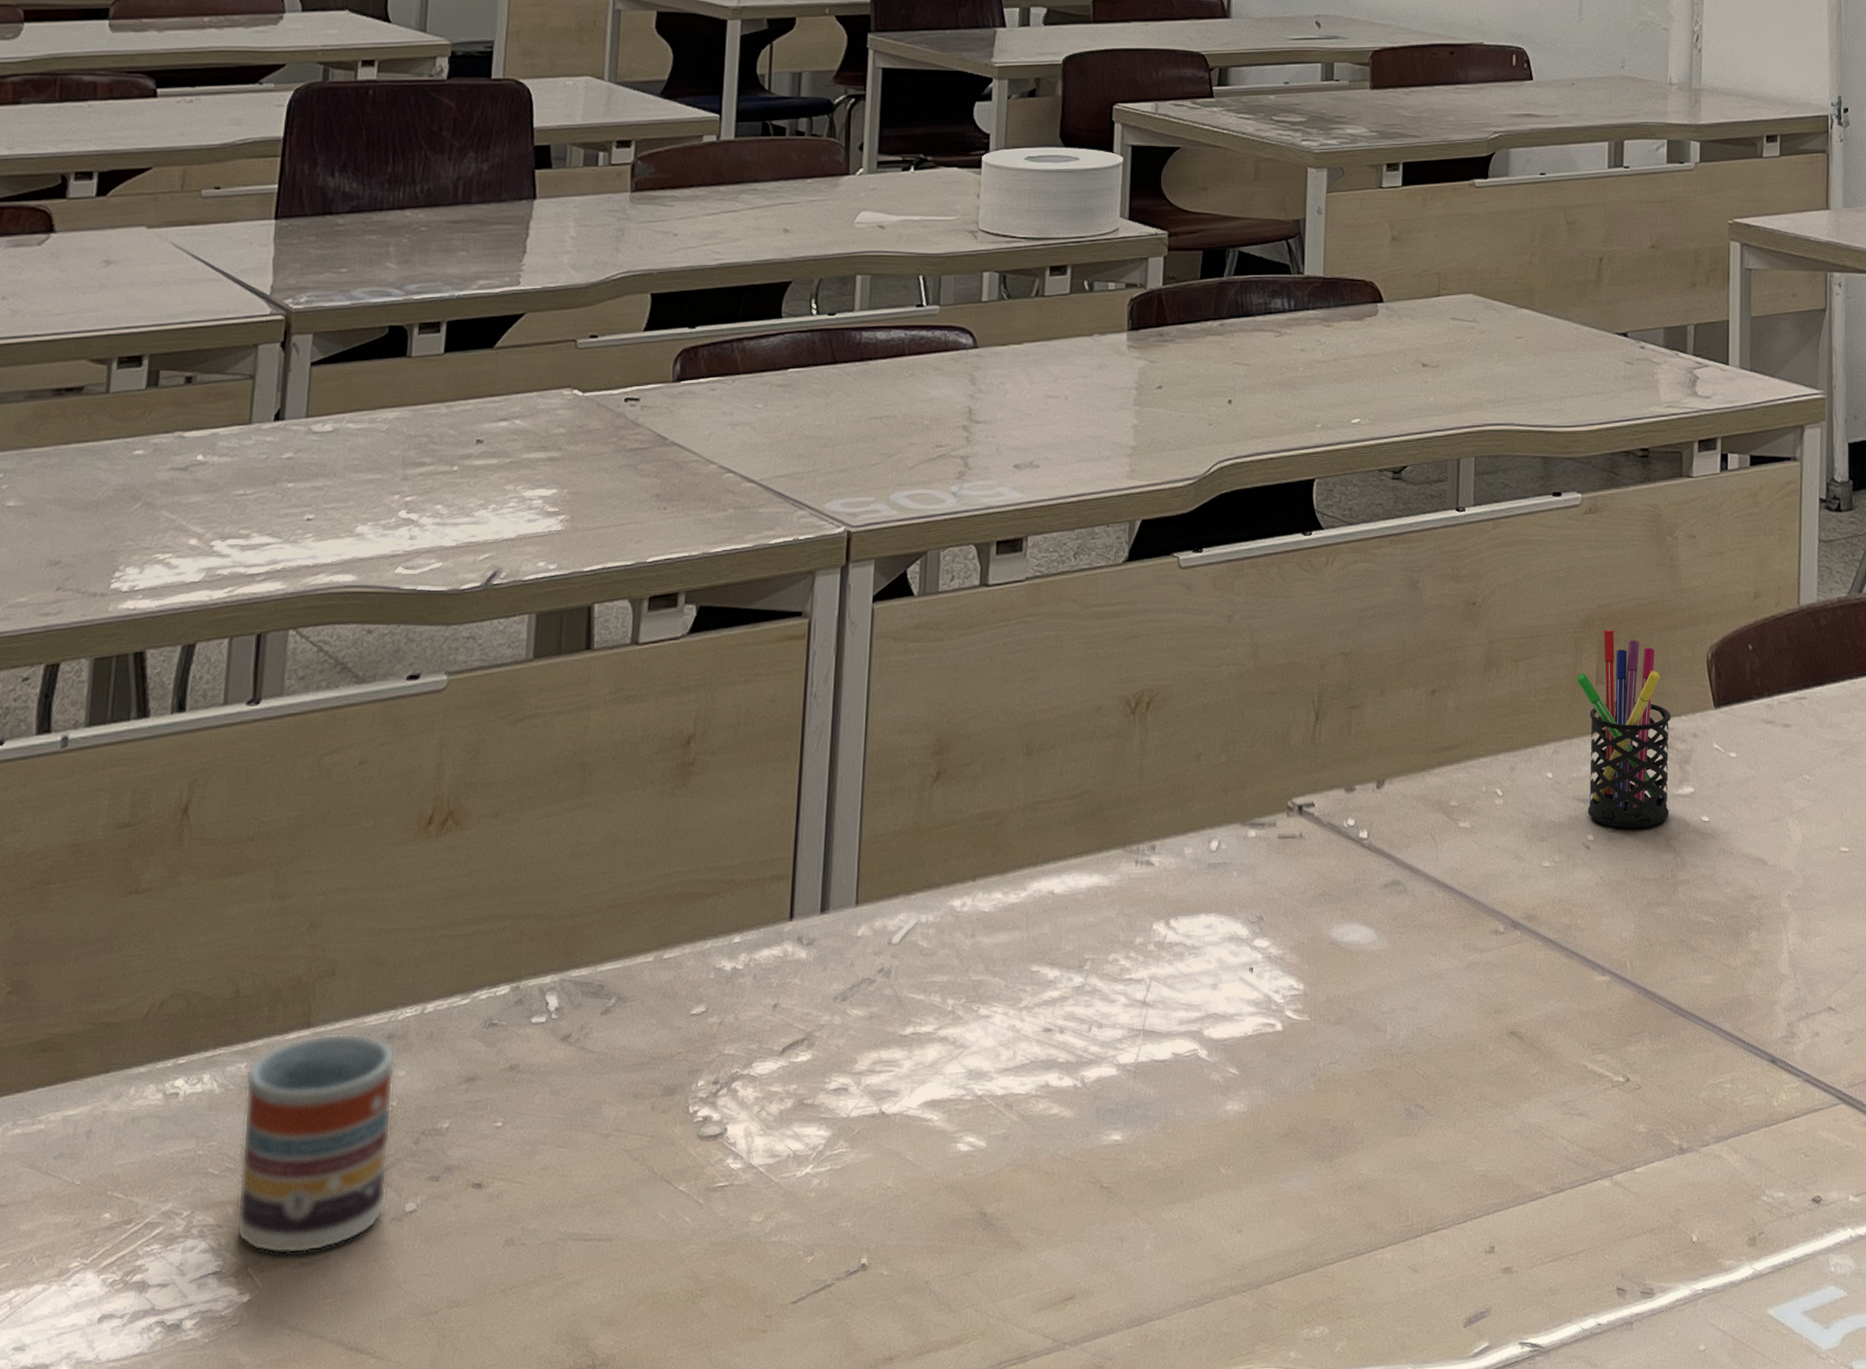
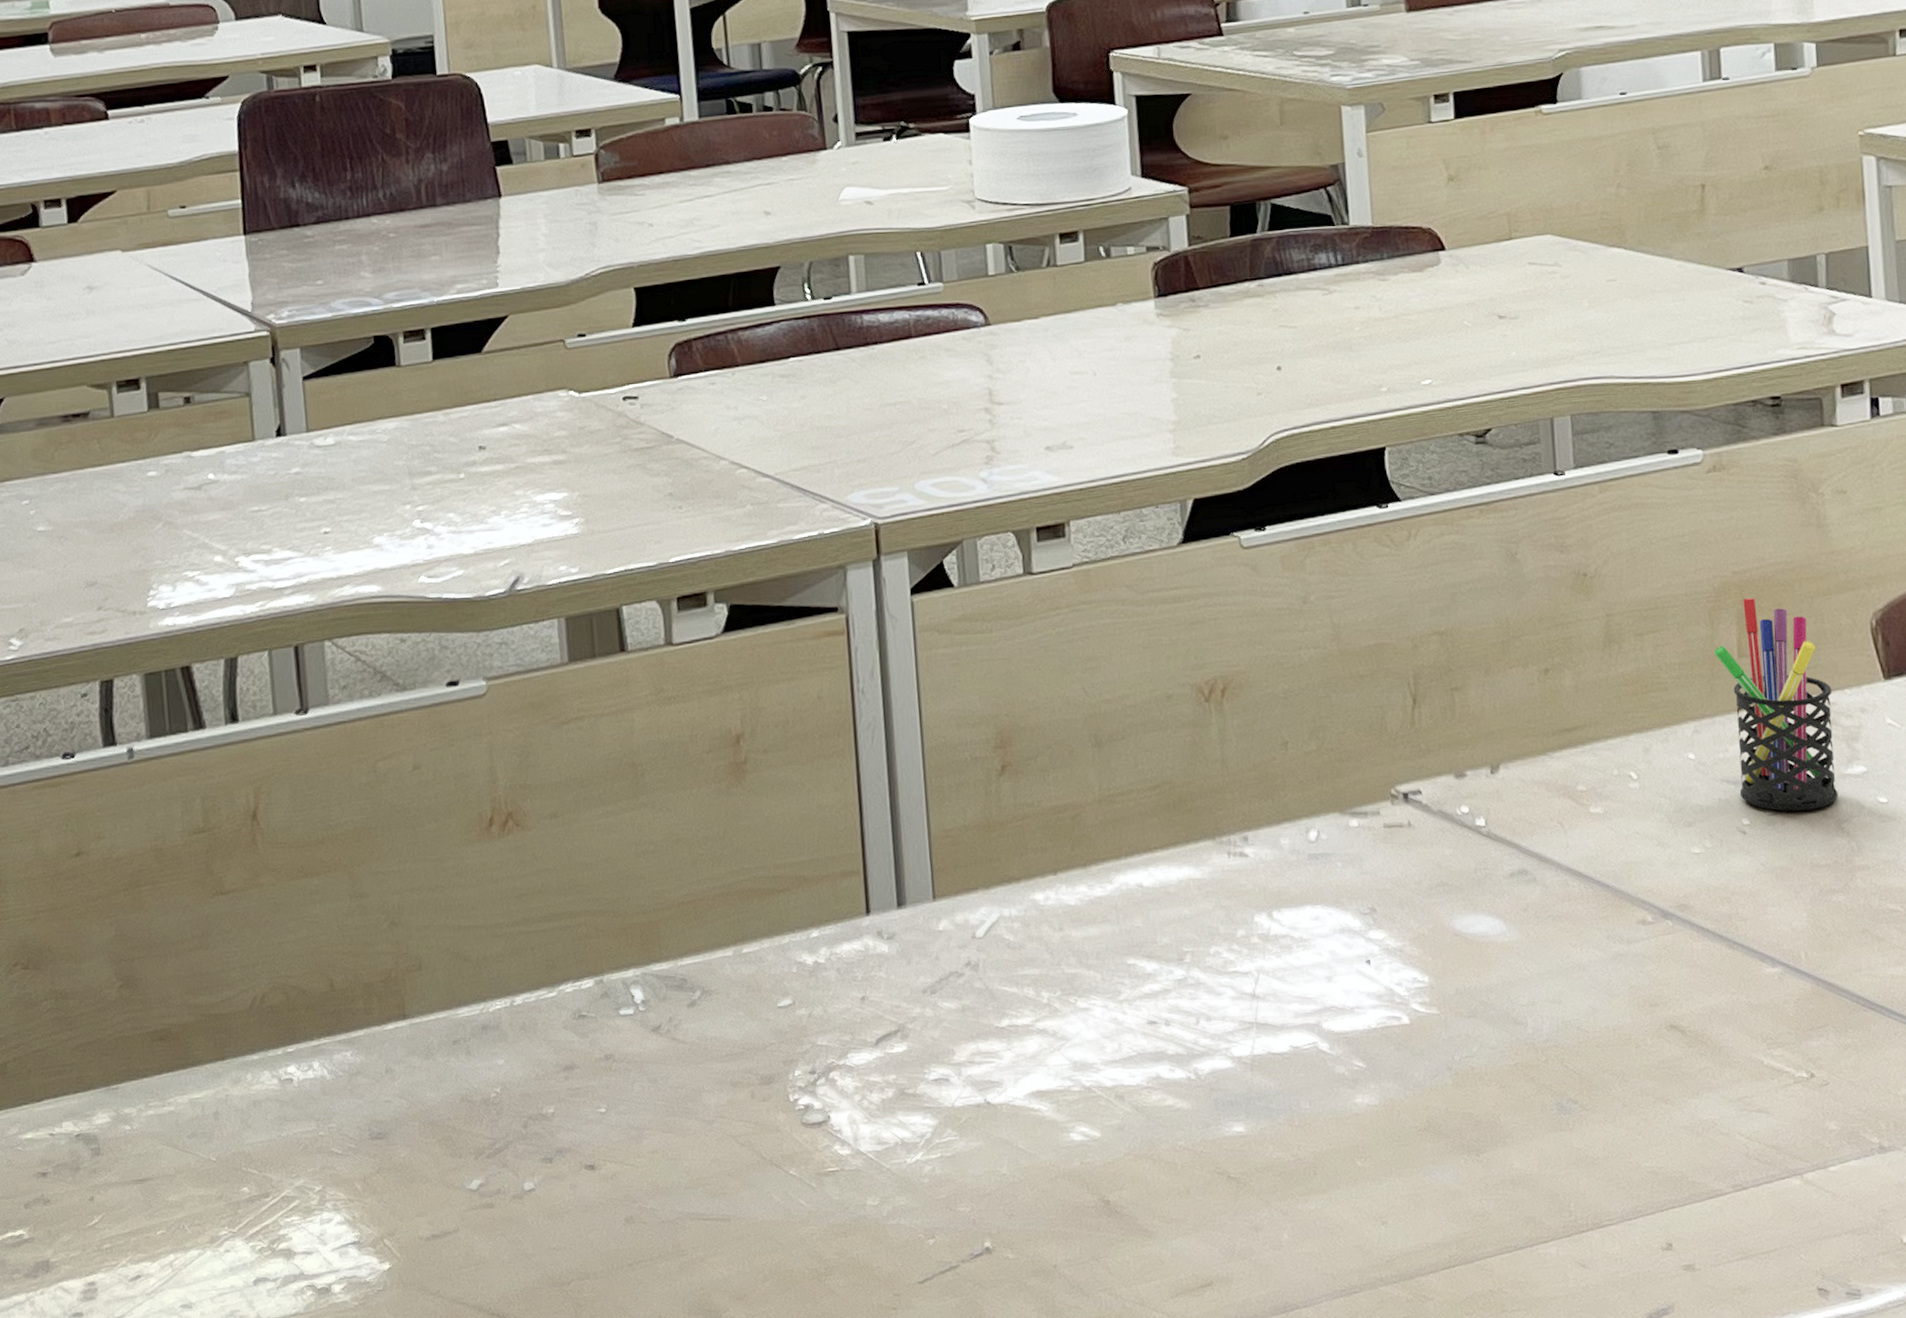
cup: present [236,1033,396,1255] -> none [352,1024,504,1228]

